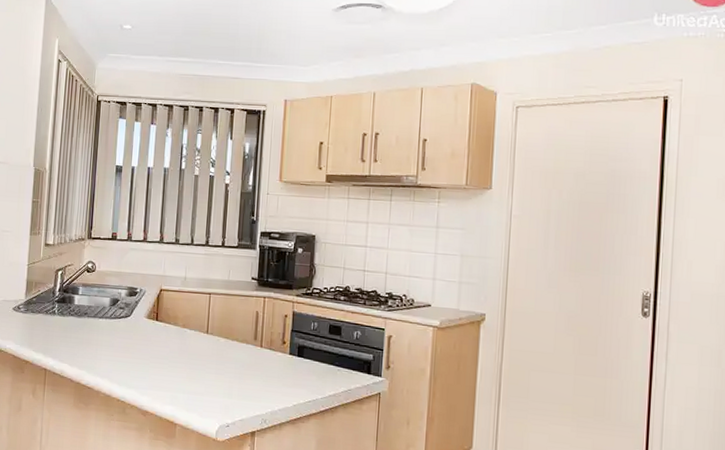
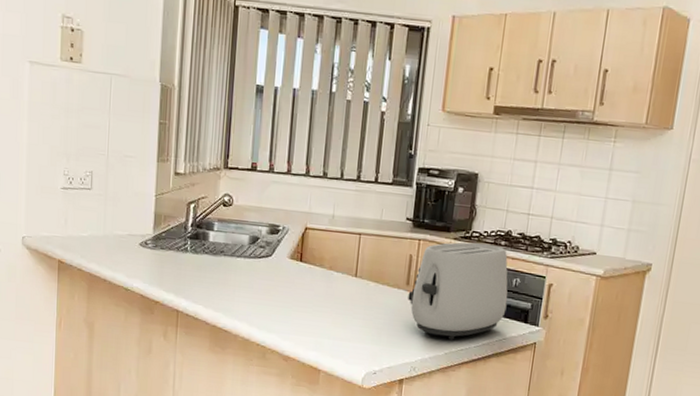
toaster: none [256,298,350,392] -> present [408,242,508,340]

